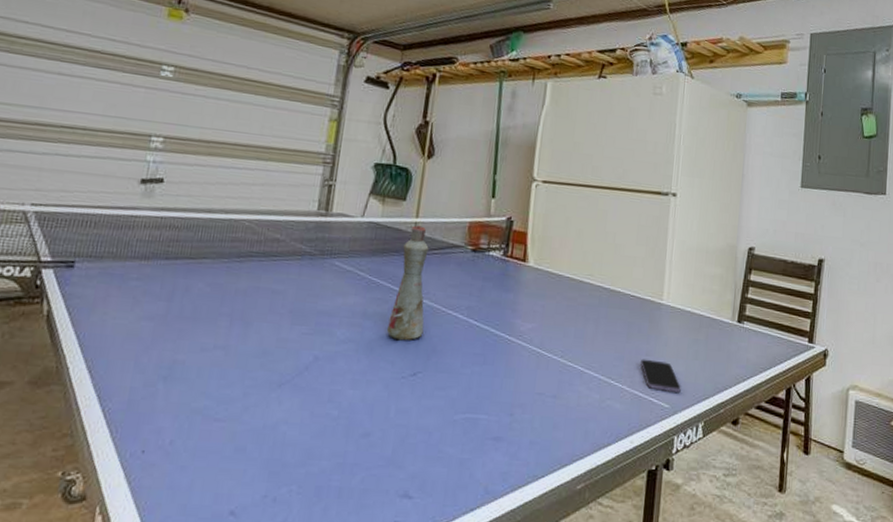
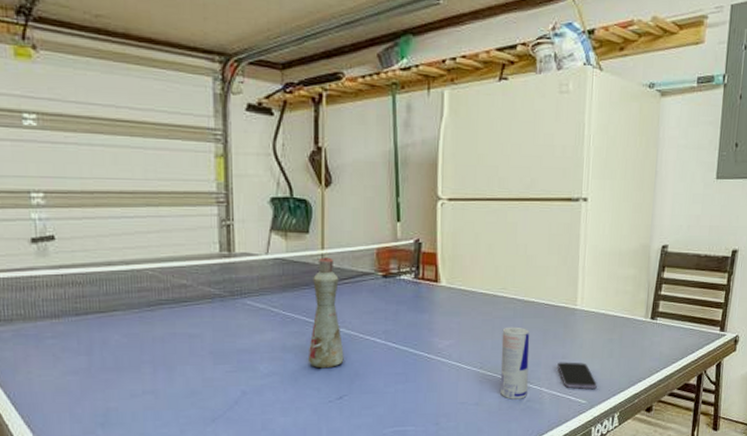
beverage can: none [580,315,614,396] -> present [500,326,530,399]

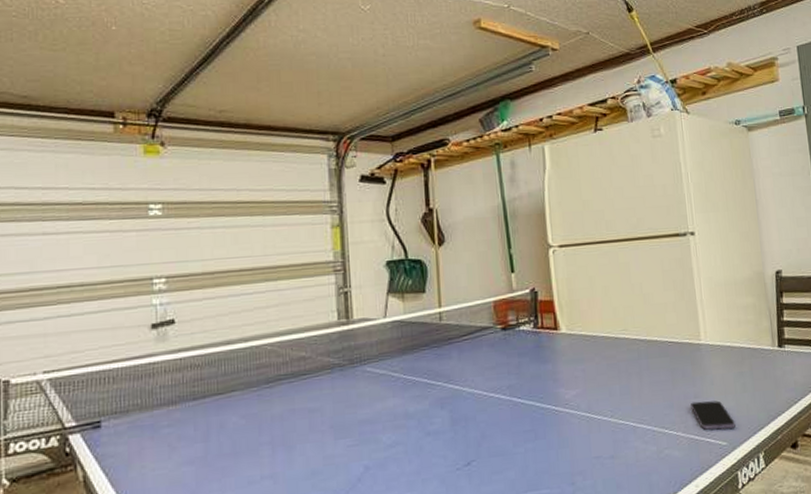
bottle: present [307,256,344,369] -> none [431,314,469,434]
beverage can: present [500,326,530,399] -> none [628,368,664,449]

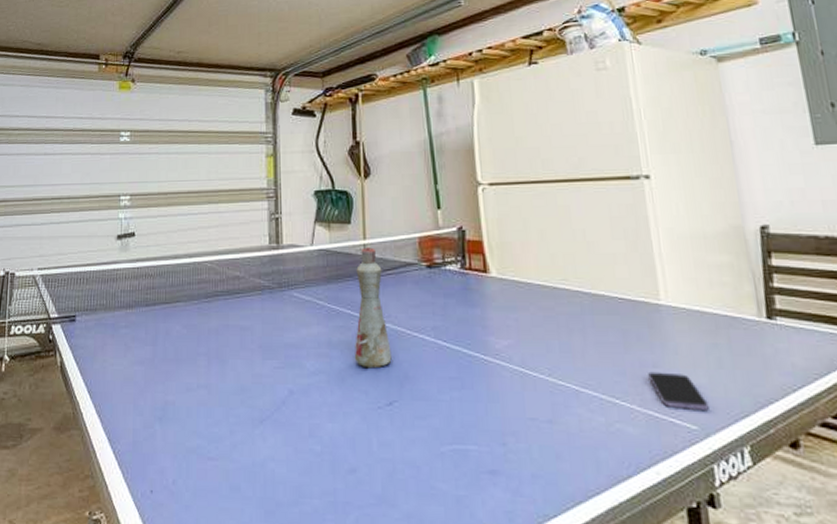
bottle: none [431,314,469,434] -> present [354,246,392,369]

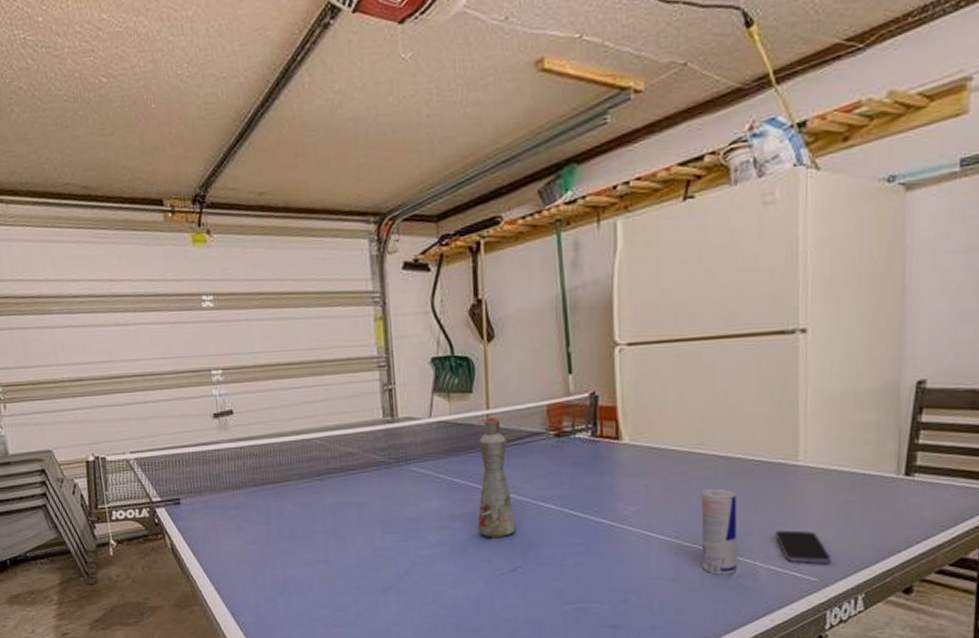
beverage can: none [569,325,614,419] -> present [701,488,738,575]

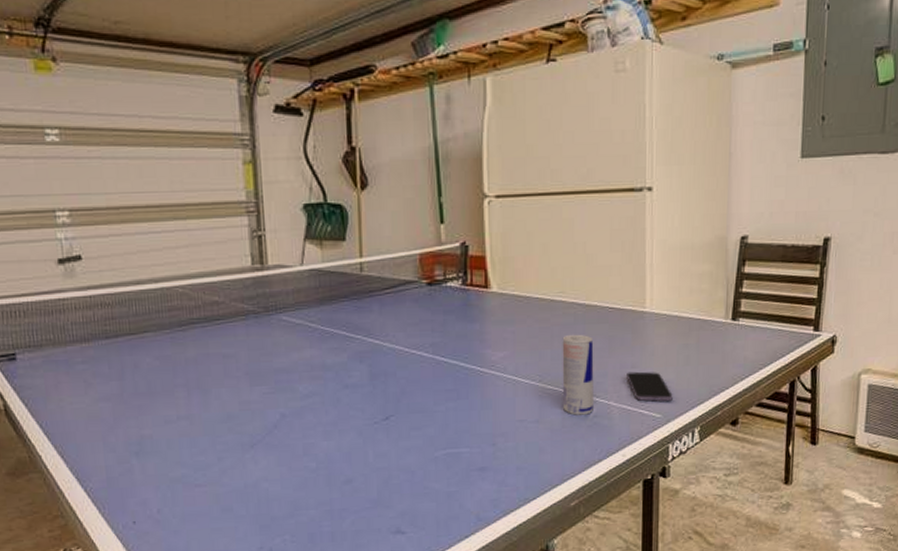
bottle: present [477,416,516,538] -> none [349,264,389,387]

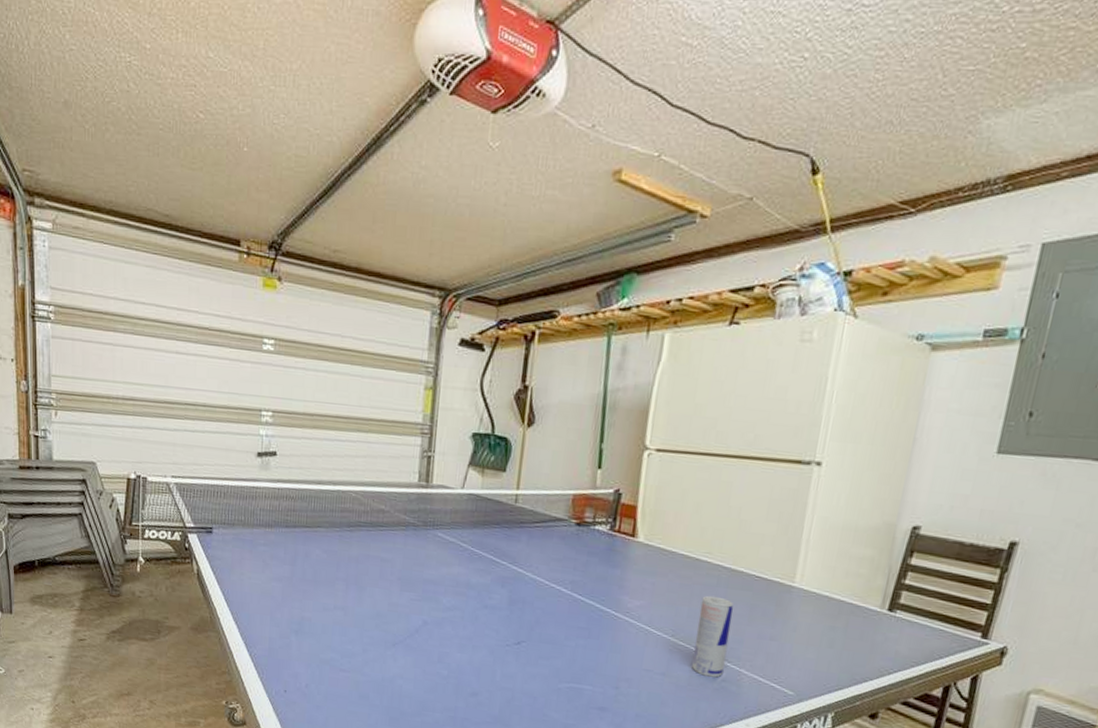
smartphone: present [626,371,673,402] -> none [762,643,810,681]

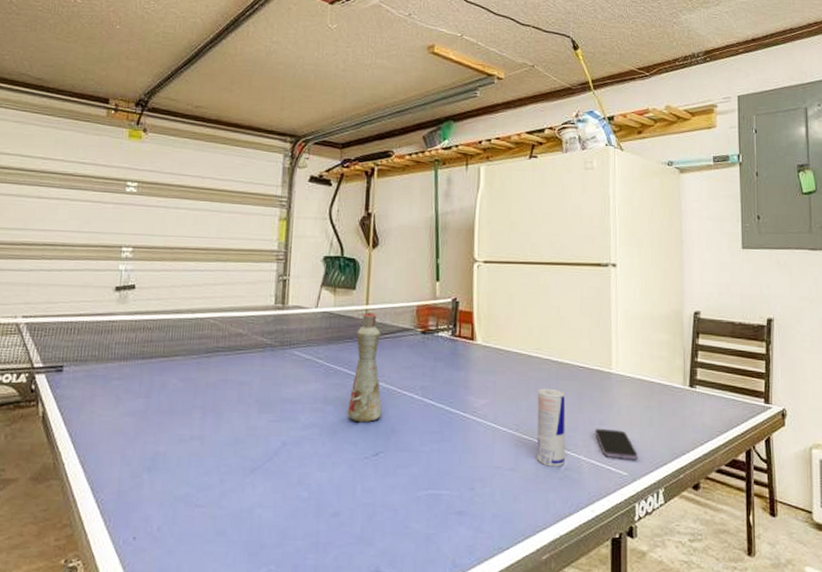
bottle: none [490,496,531,612] -> present [347,311,382,423]
smartphone: none [762,643,810,681] -> present [595,428,638,460]

